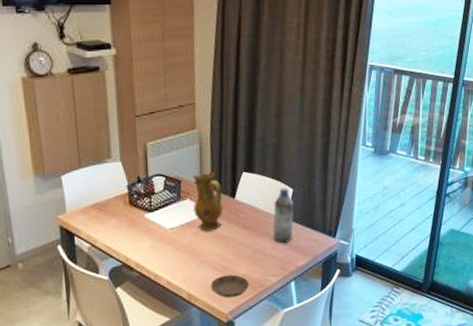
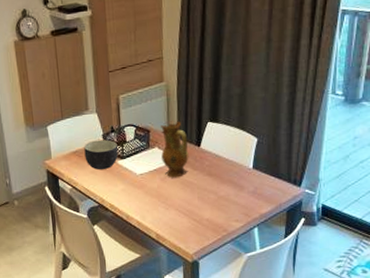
bowl: none [105,190,145,225] -> present [84,139,118,170]
saucer: present [210,274,250,298] -> none [177,218,214,240]
water bottle: present [273,188,294,244] -> none [237,137,258,191]

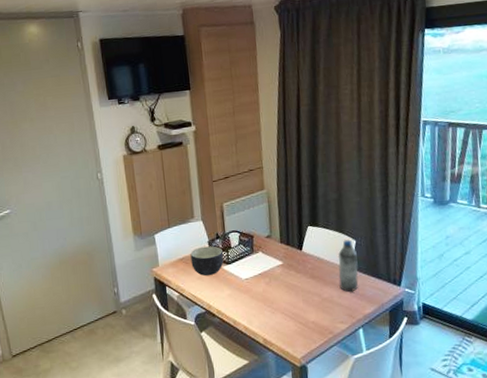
ceramic jug: present [161,122,189,178] -> none [264,227,292,282]
water bottle: none [237,137,258,191] -> present [338,239,359,292]

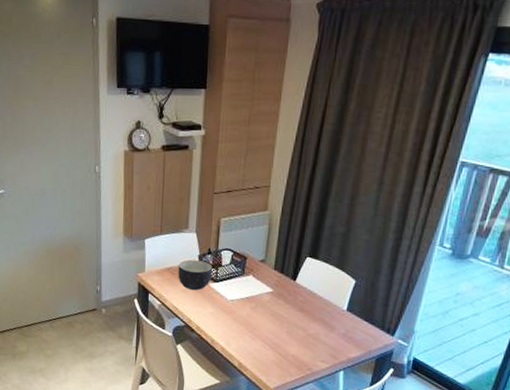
water bottle: present [338,239,359,292] -> none [328,278,354,333]

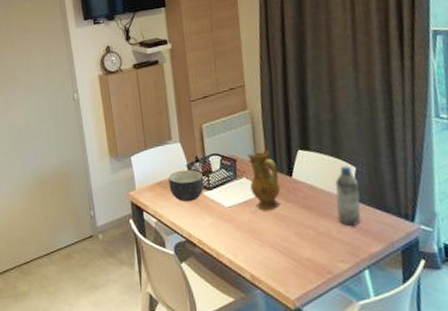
ceramic jug: none [255,253,285,309] -> present [247,150,281,211]
water bottle: none [328,278,354,333] -> present [334,166,361,227]

